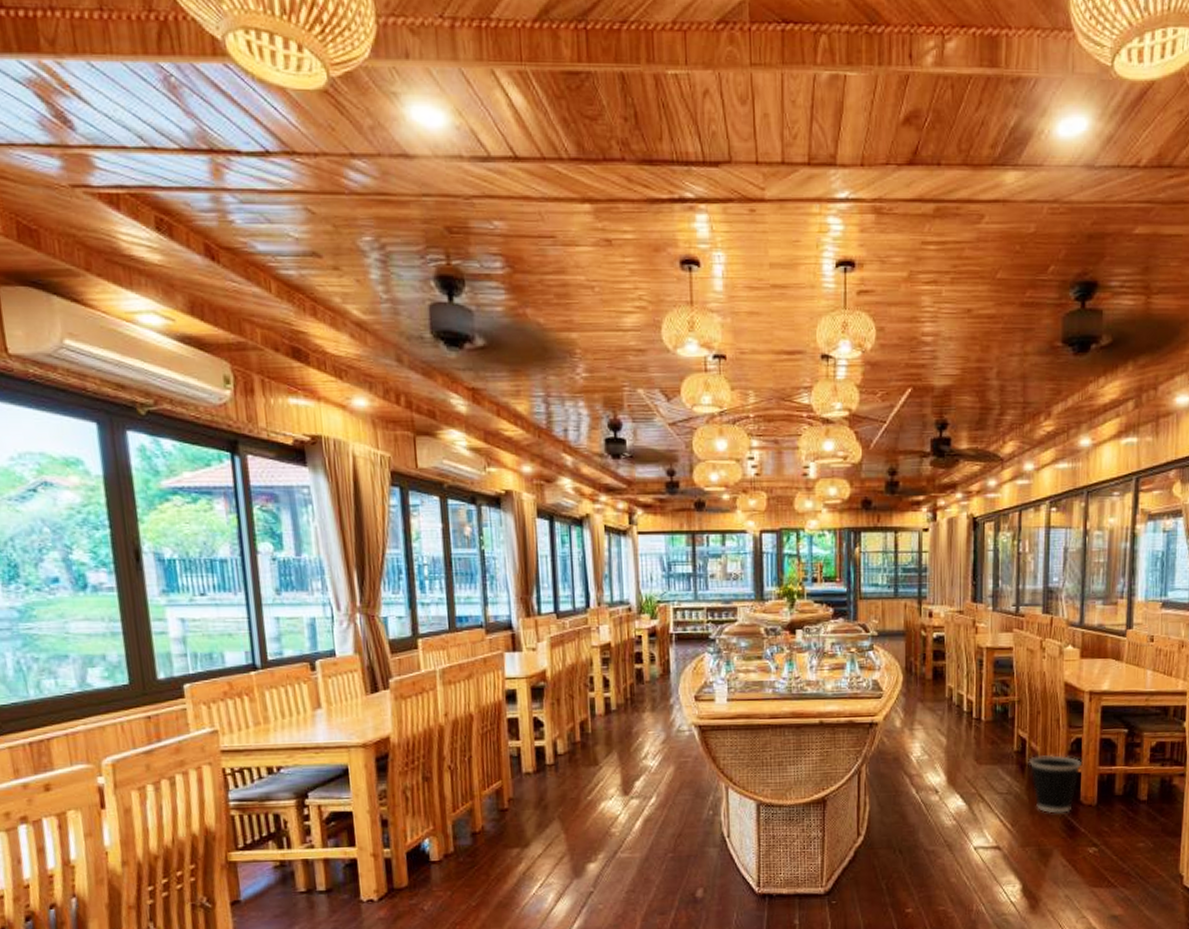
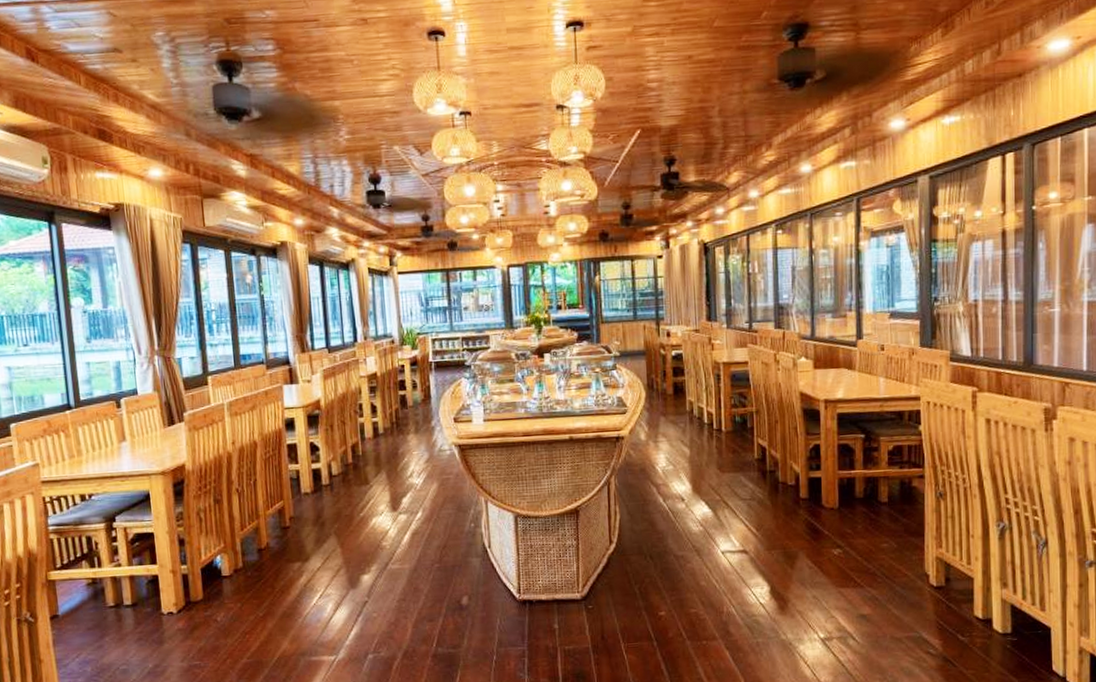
wastebasket: present [1028,755,1081,814] -> none [769,461,821,518]

